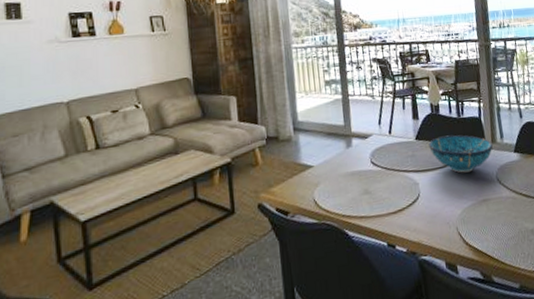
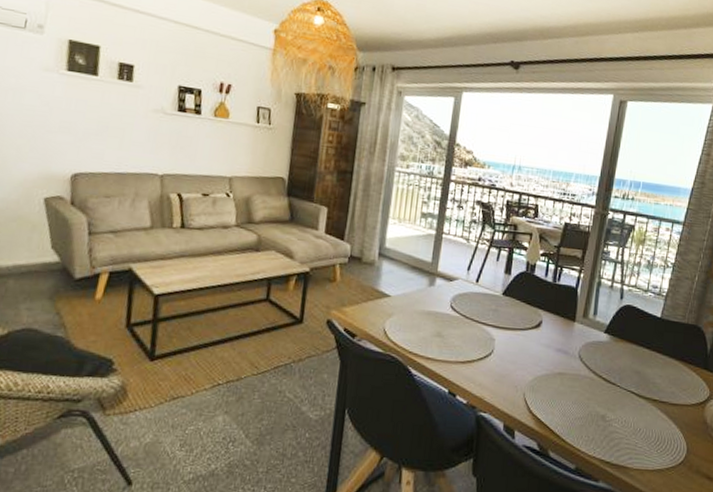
decorative bowl: present [429,135,493,173] -> none [515,297,583,341]

